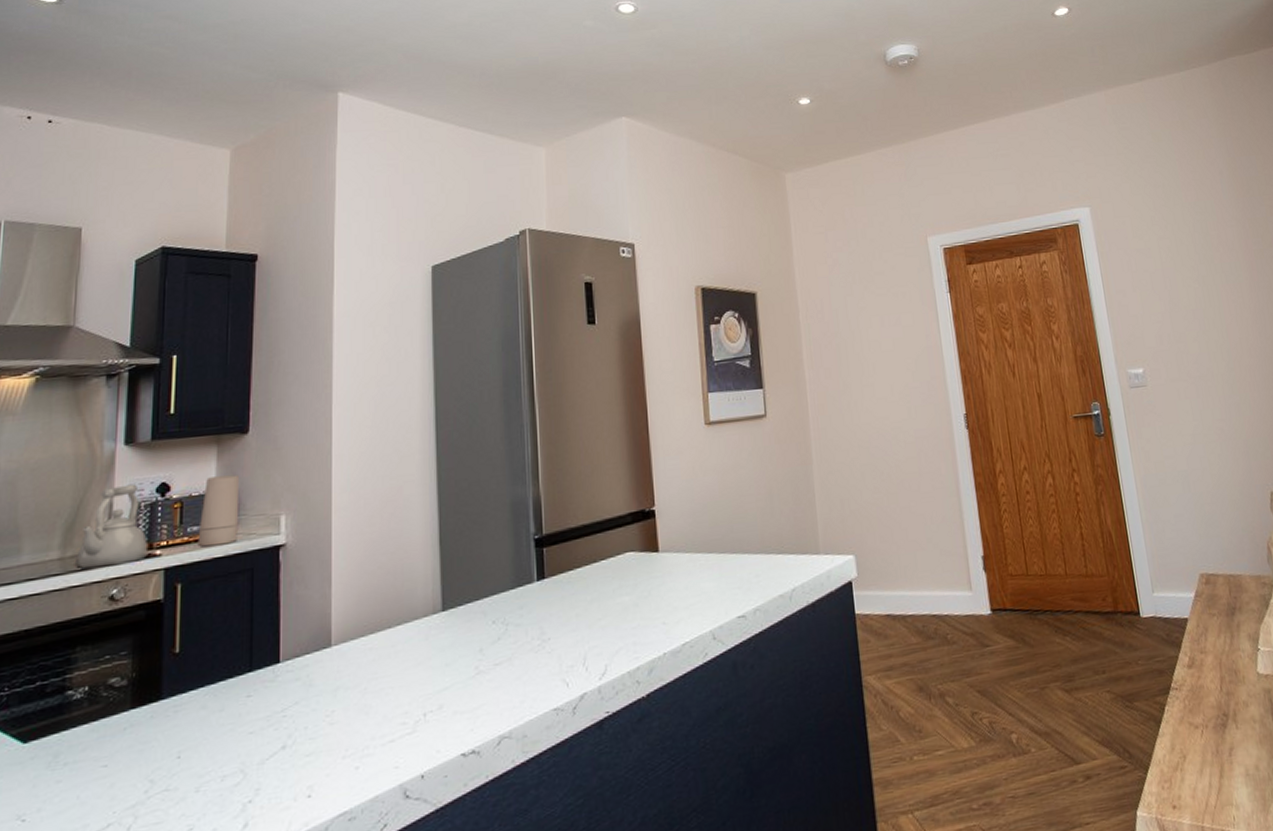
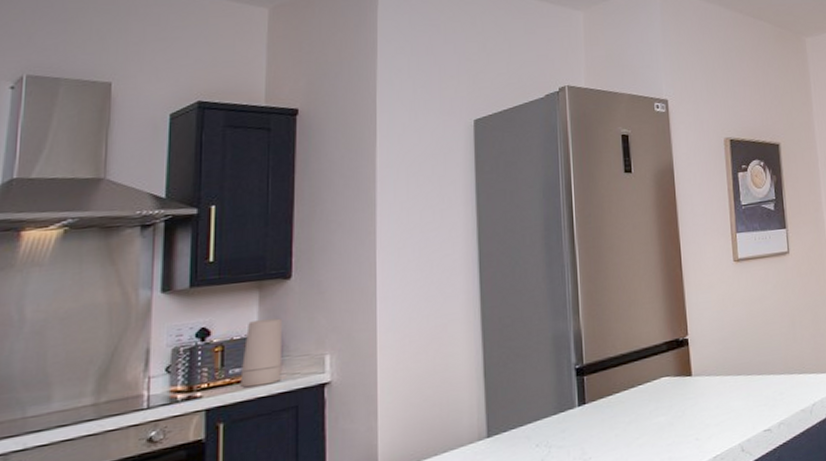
kettle: present [74,484,149,569] -> none [109,329,189,414]

